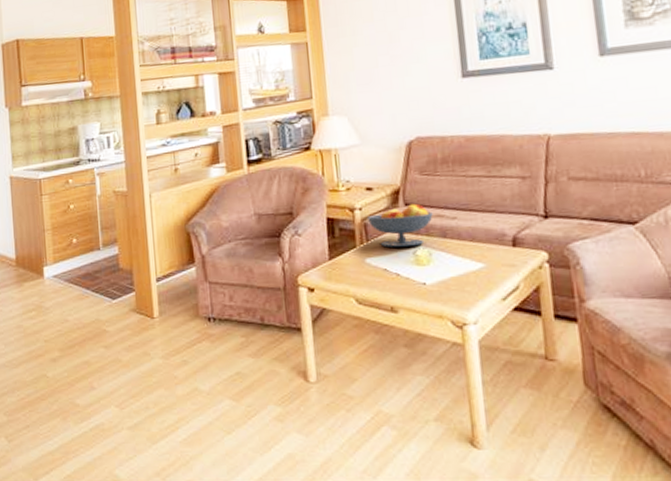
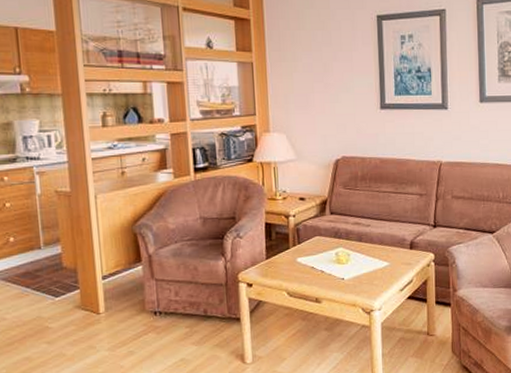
fruit bowl: present [366,203,433,248] -> none [299,213,352,249]

